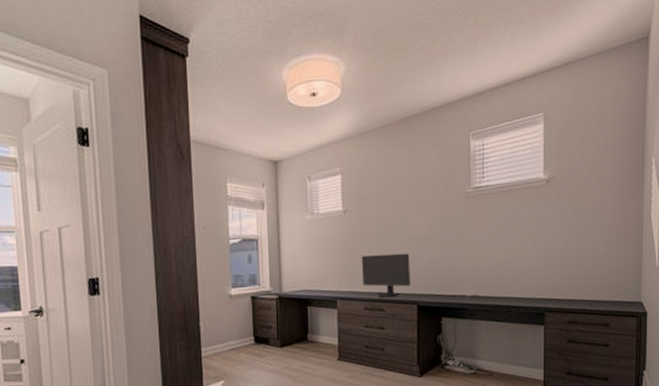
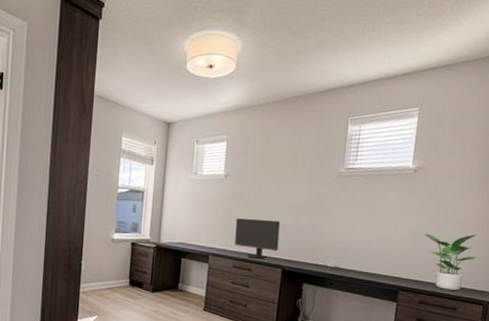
potted plant: none [565,242,623,306] -> present [424,233,477,291]

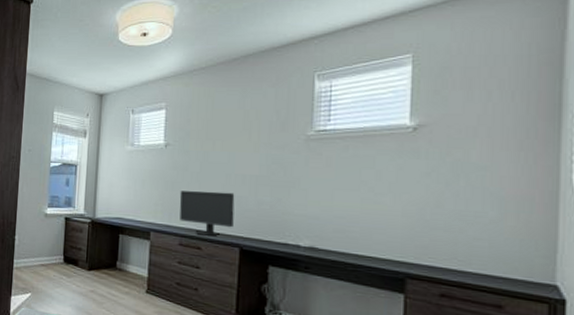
potted plant: present [424,233,477,291] -> none [437,206,527,282]

